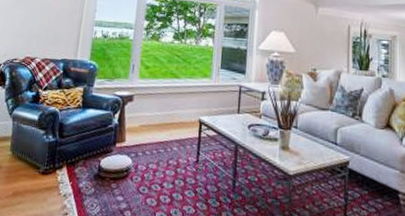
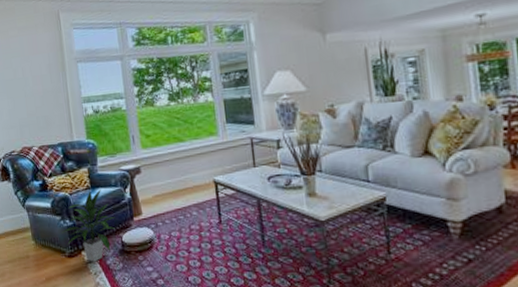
indoor plant: none [42,110,98,183] -> present [62,189,115,262]

